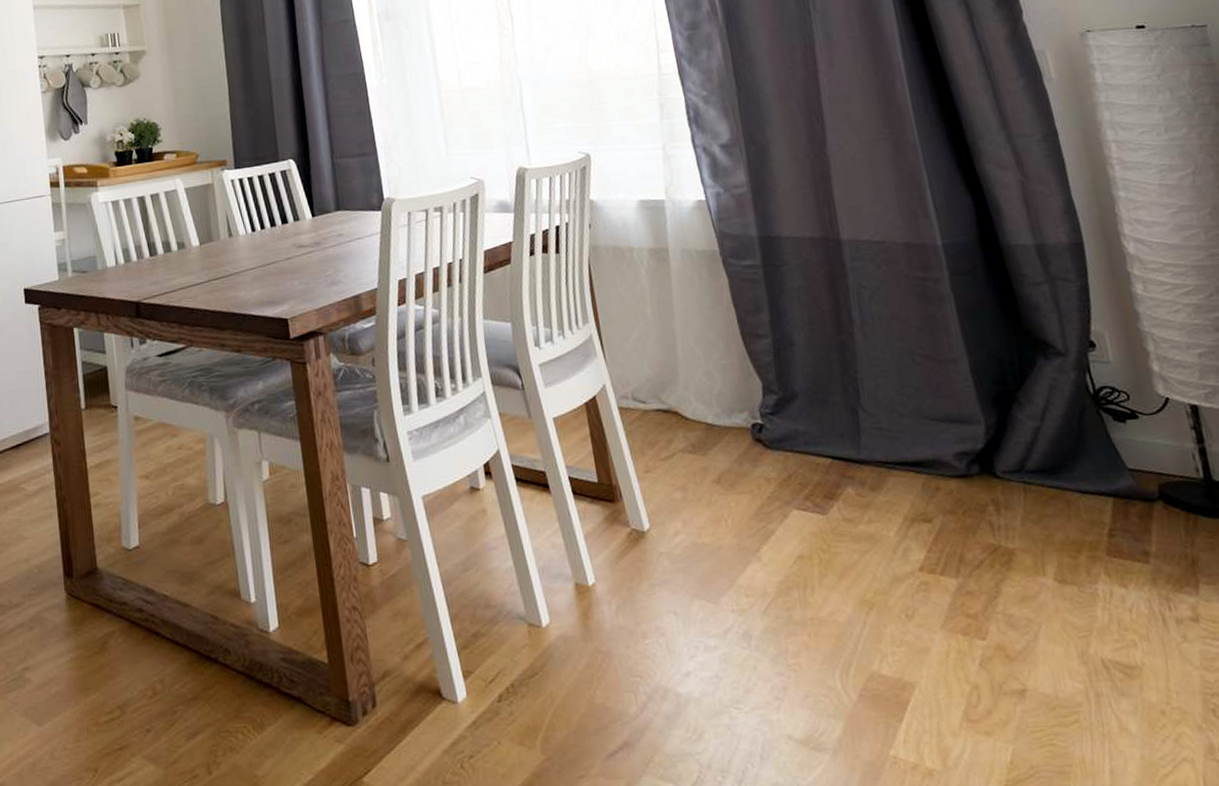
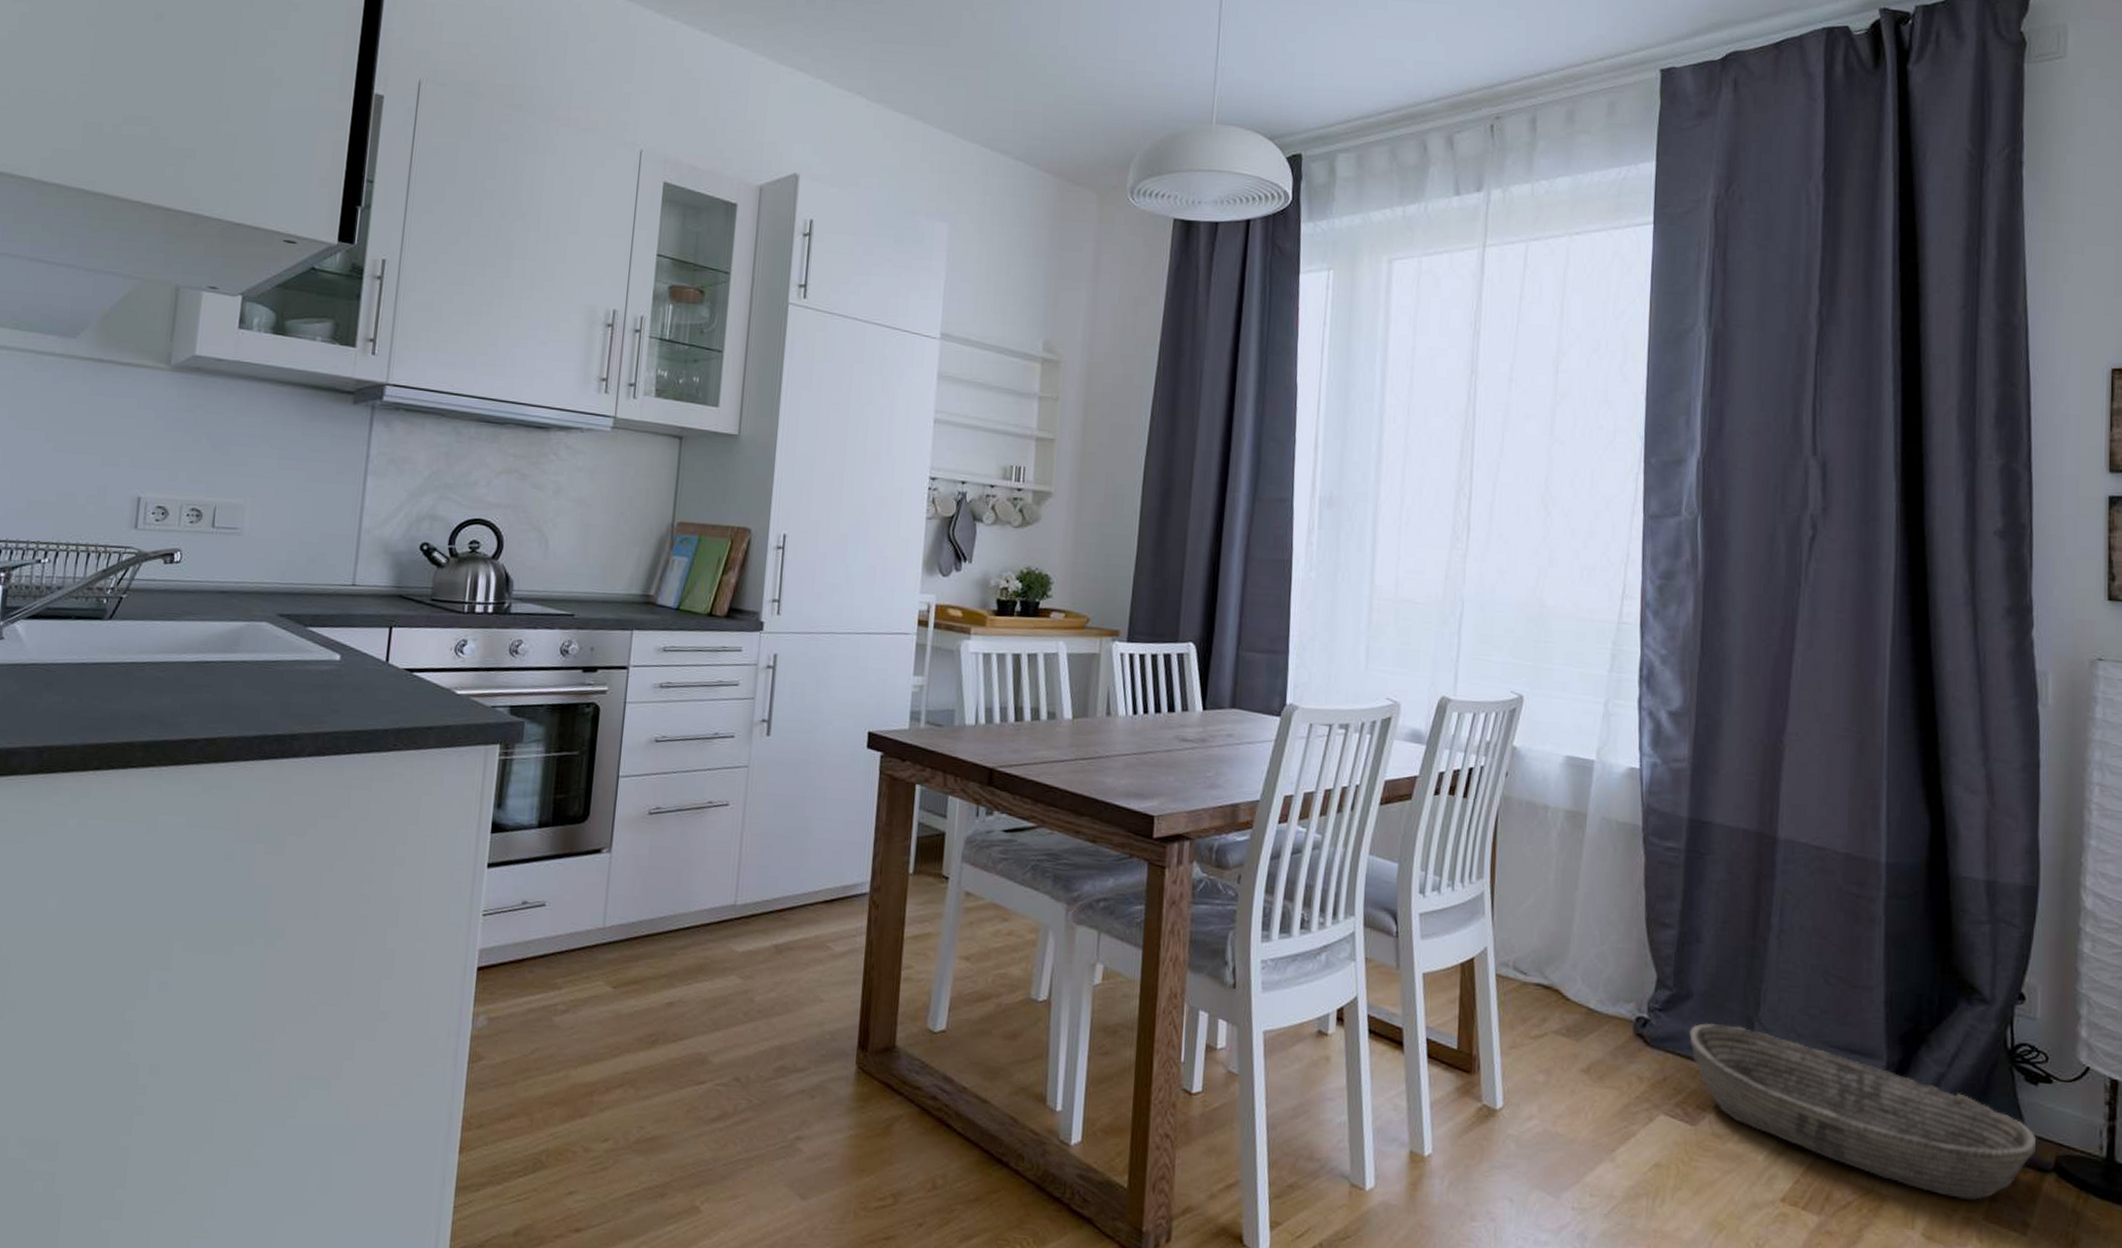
basket: none [802,416,1139,540] -> present [1689,1022,2037,1200]

